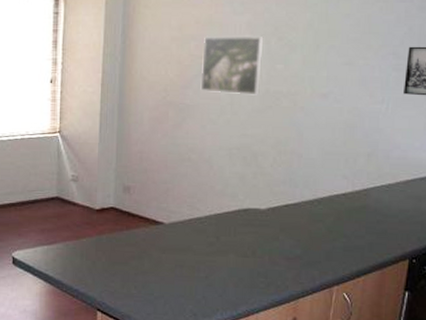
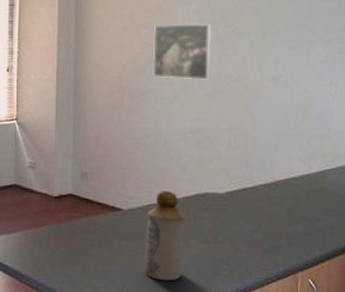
bottle: none [183,206,226,292] -> present [145,191,185,280]

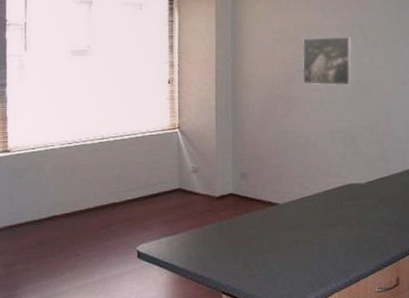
bottle: present [145,191,185,280] -> none [299,184,334,264]

